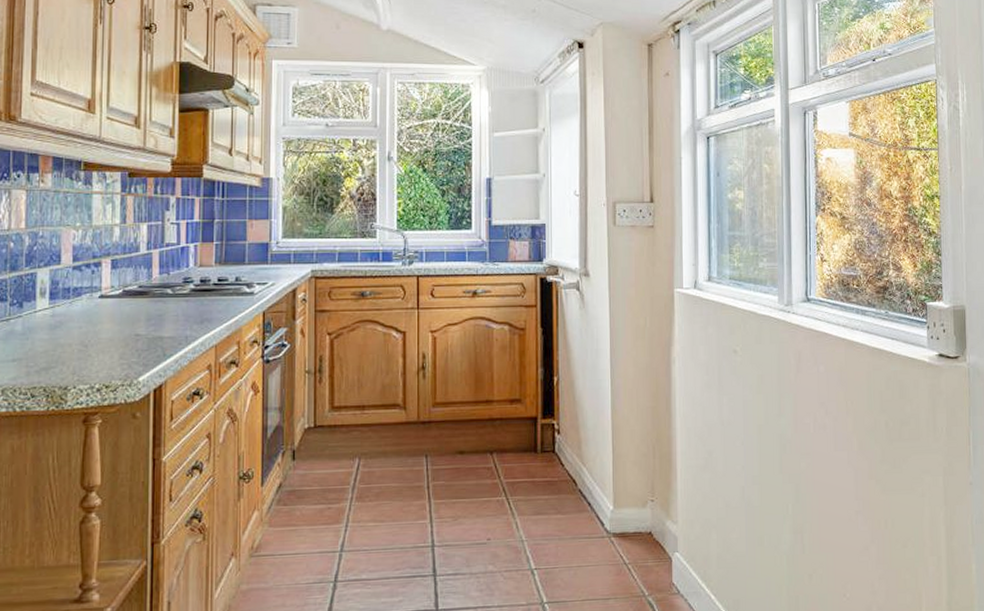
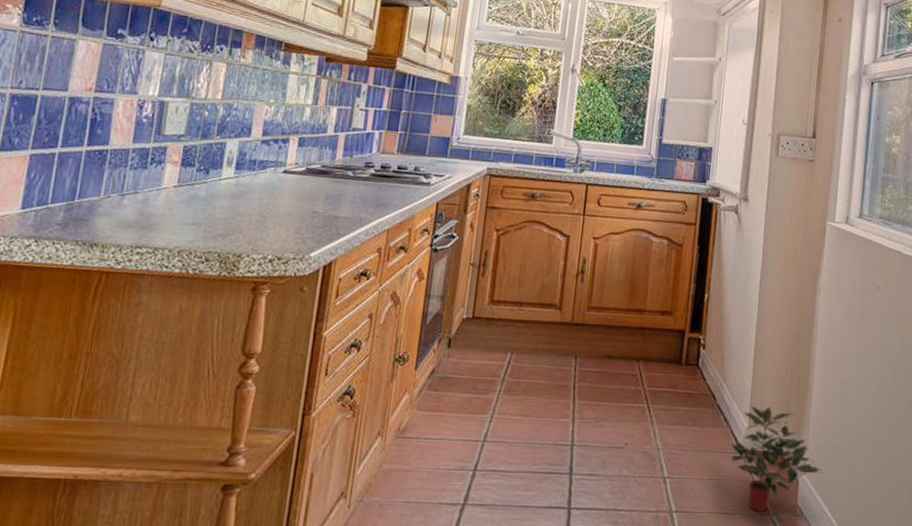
potted plant: none [597,486,695,595] -> present [731,406,822,513]

